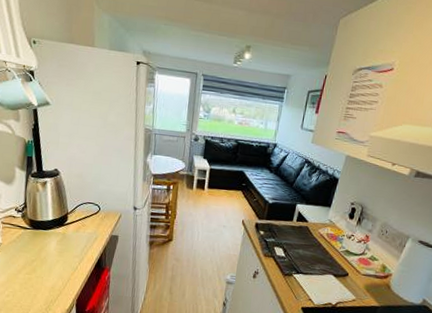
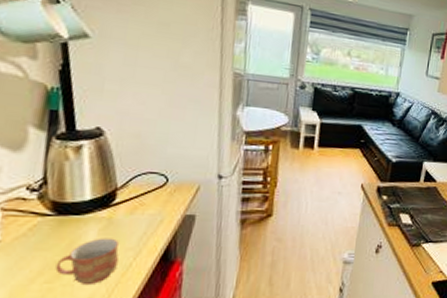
mug: none [32,247,70,279] -> present [55,238,119,286]

